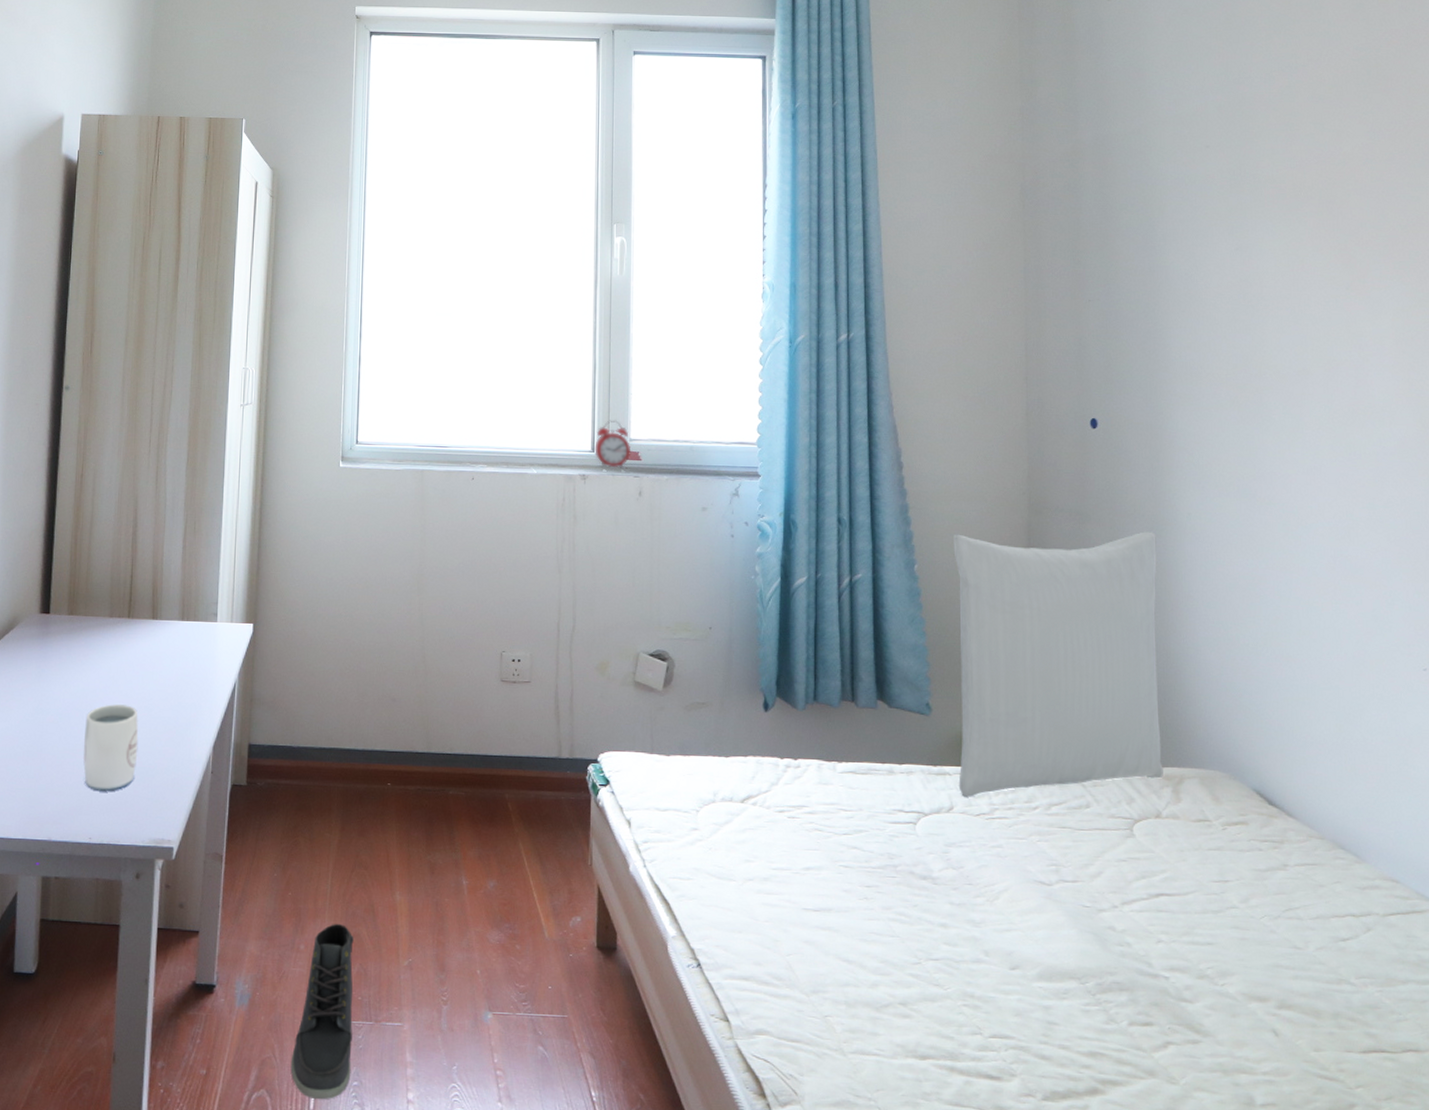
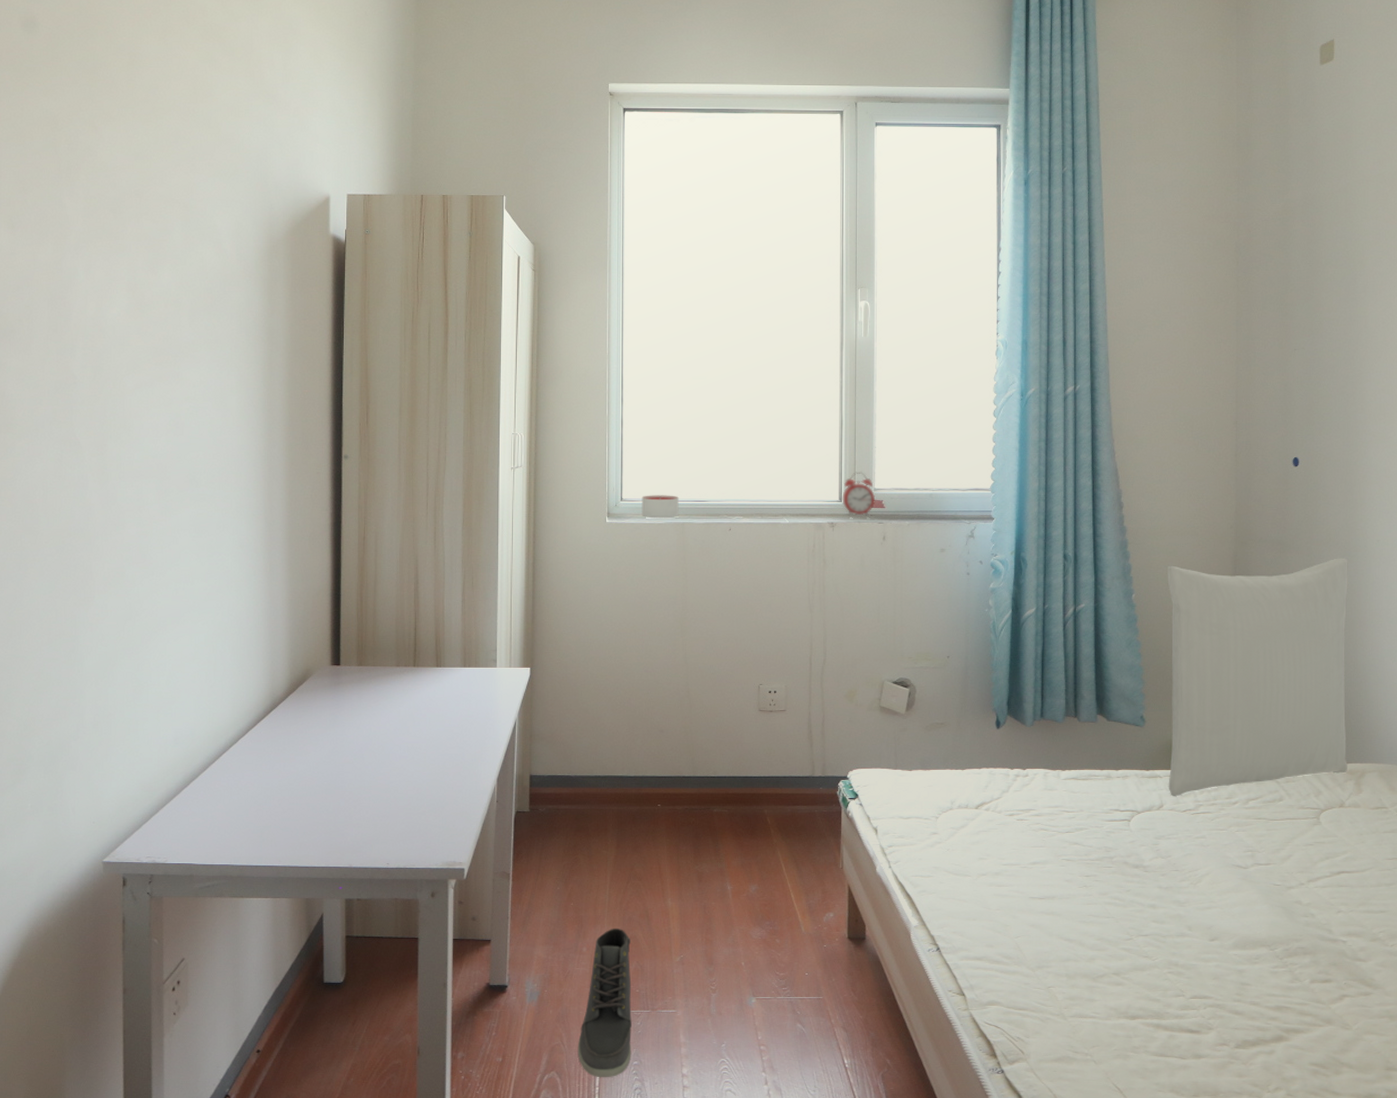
mug: present [82,704,139,791] -> none [377,745,428,821]
candle: none [378,438,419,465] -> present [641,495,679,519]

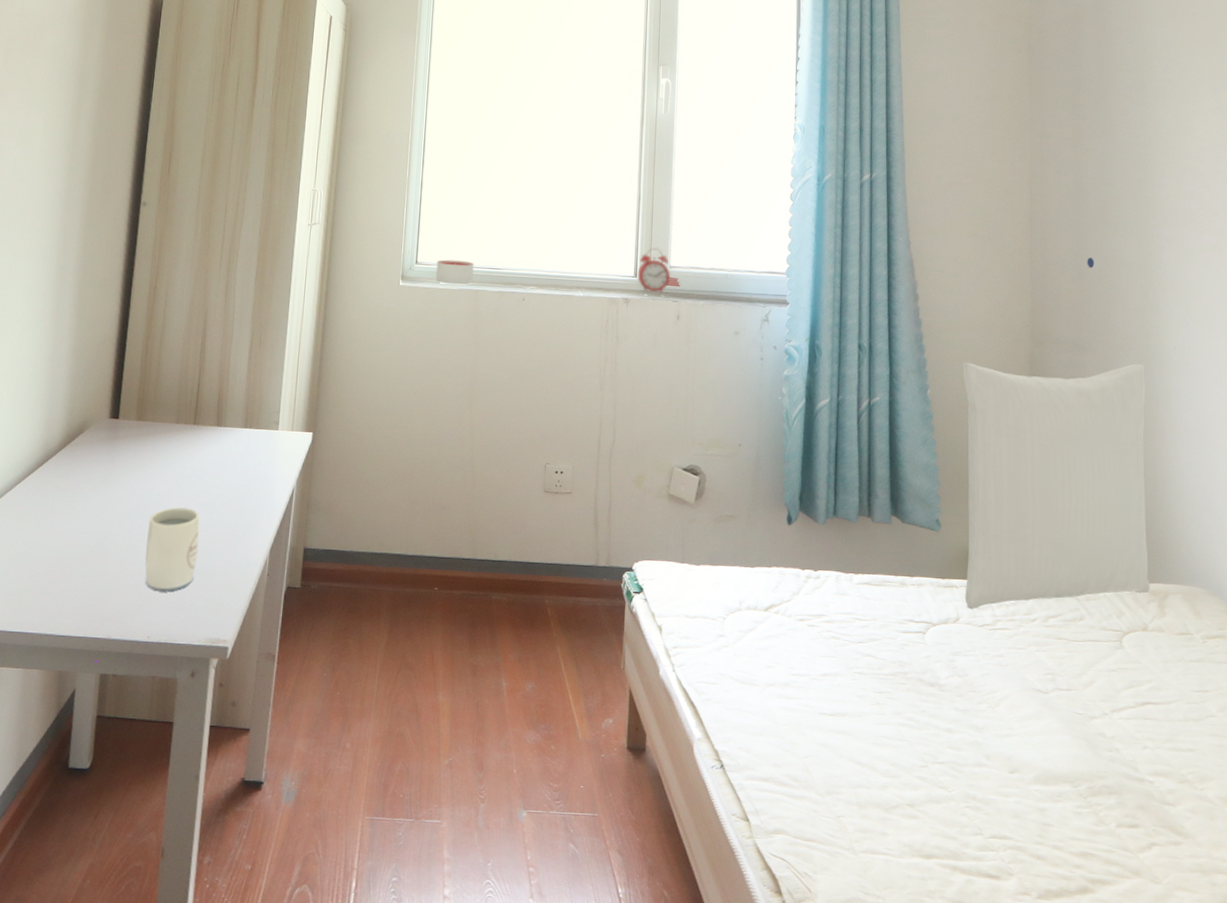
mug: none [377,745,428,821] -> present [144,507,200,591]
sneaker: present [577,927,632,1078] -> none [332,722,398,896]

